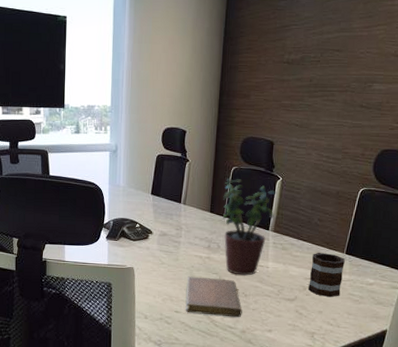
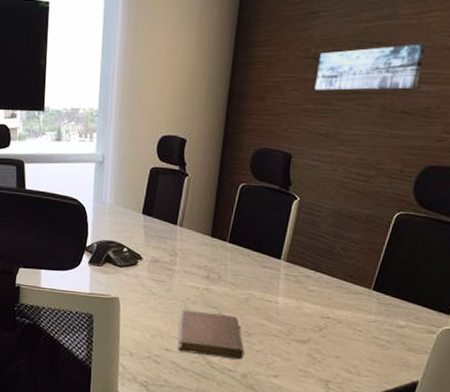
potted plant: present [223,179,276,276] -> none [226,197,292,312]
wall art: none [289,51,376,89] -> present [314,43,426,91]
mug: present [308,252,345,297] -> none [325,287,372,340]

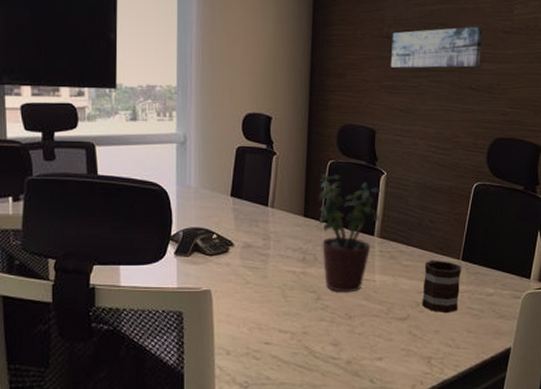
notebook: present [177,310,245,360] -> none [277,297,347,346]
potted plant: none [226,197,292,312] -> present [319,175,381,293]
mug: none [325,287,372,340] -> present [422,259,461,312]

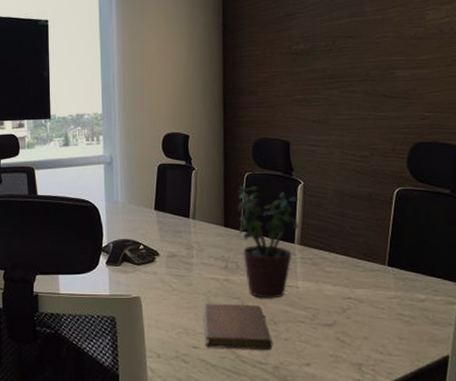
notebook: none [277,297,347,346] -> present [204,303,273,351]
wall art: present [390,26,483,68] -> none [300,35,394,82]
mug: present [422,259,461,312] -> none [348,265,388,319]

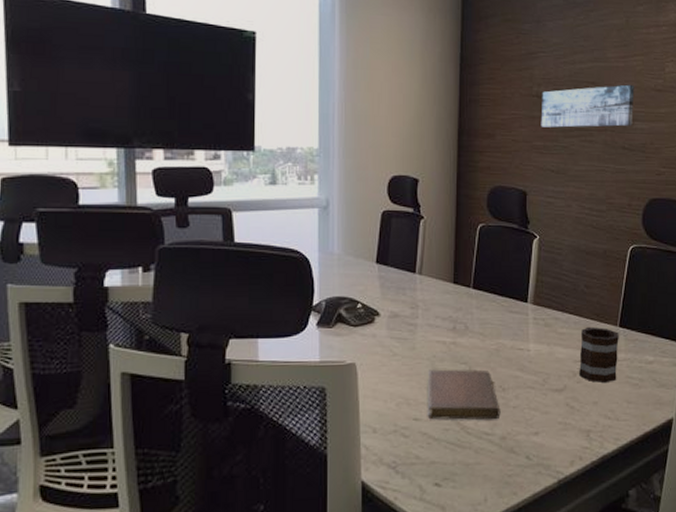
potted plant: present [238,186,299,299] -> none [469,239,534,363]
wall art: none [300,35,394,82] -> present [541,84,634,128]
mug: none [348,265,388,319] -> present [579,326,619,383]

